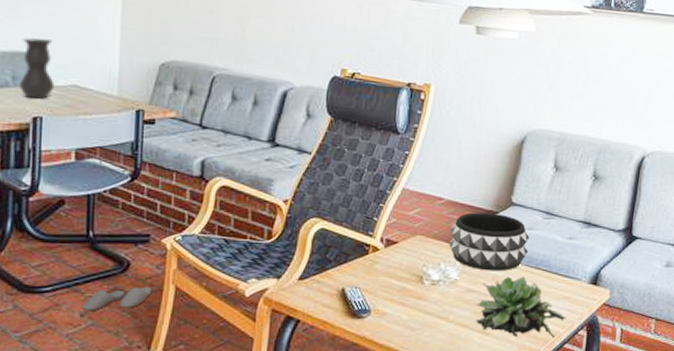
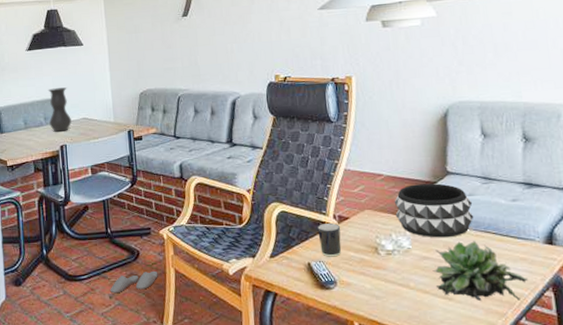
mug: none [359,246,387,284] -> present [317,223,342,257]

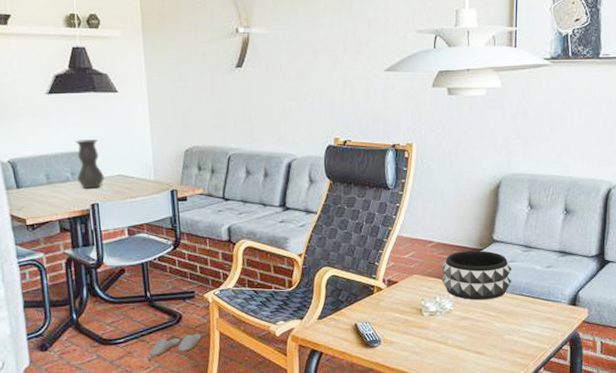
mug: present [317,223,342,257] -> none [366,287,389,318]
succulent plant: present [434,241,528,301] -> none [471,303,550,355]

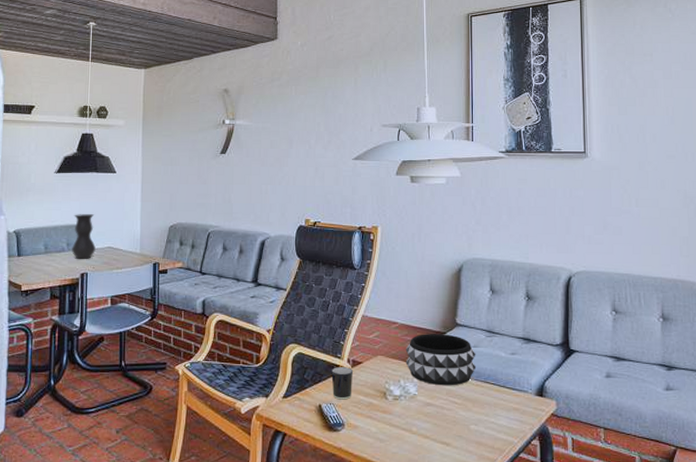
slippers: present [149,333,202,356] -> none [118,406,169,428]
mug: none [366,287,389,318] -> present [331,367,354,400]

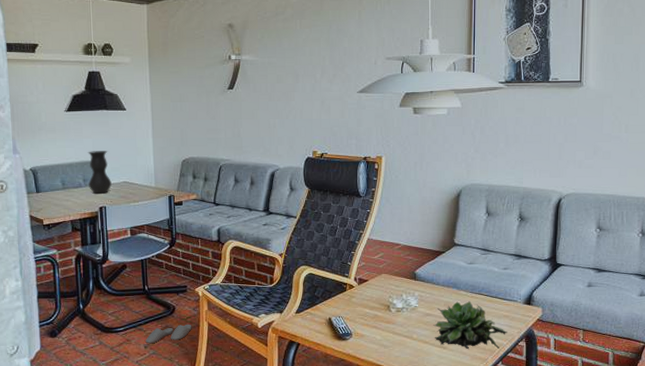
slippers: none [118,406,169,428] -> present [145,324,192,344]
mug: present [331,367,354,400] -> none [340,285,360,313]
decorative bowl: present [405,334,476,386] -> none [407,253,472,298]
succulent plant: none [435,390,518,448] -> present [434,301,507,349]

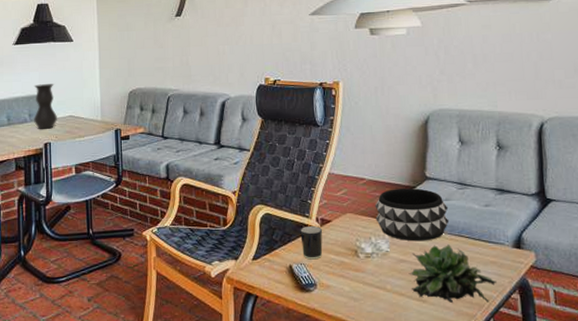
slippers: present [145,324,192,344] -> none [89,273,139,296]
mug: none [340,285,360,313] -> present [300,226,323,260]
decorative bowl: none [407,253,472,298] -> present [375,188,449,242]

